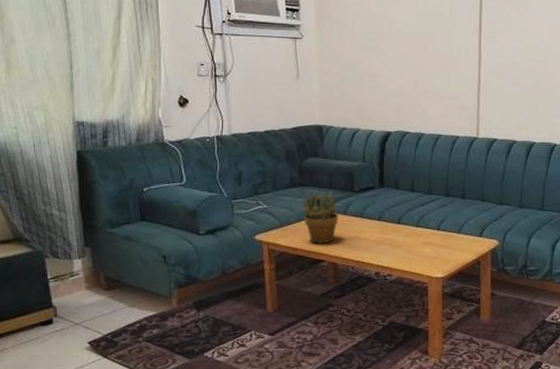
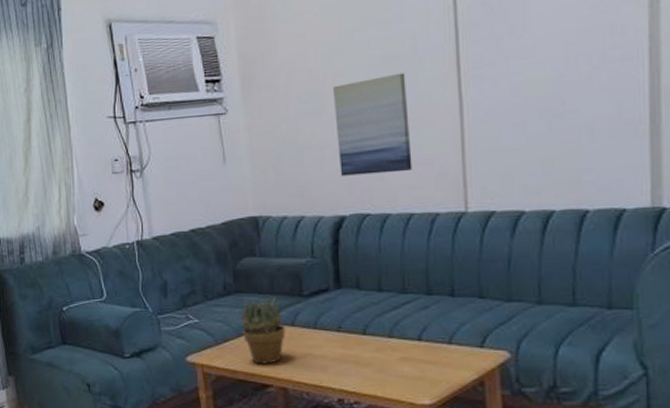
wall art: none [388,27,443,103] -> present [332,73,412,176]

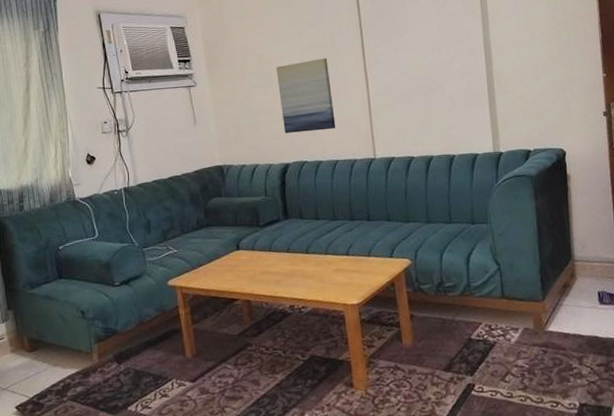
potted cactus: present [235,297,288,364] -> none [206,228,248,283]

